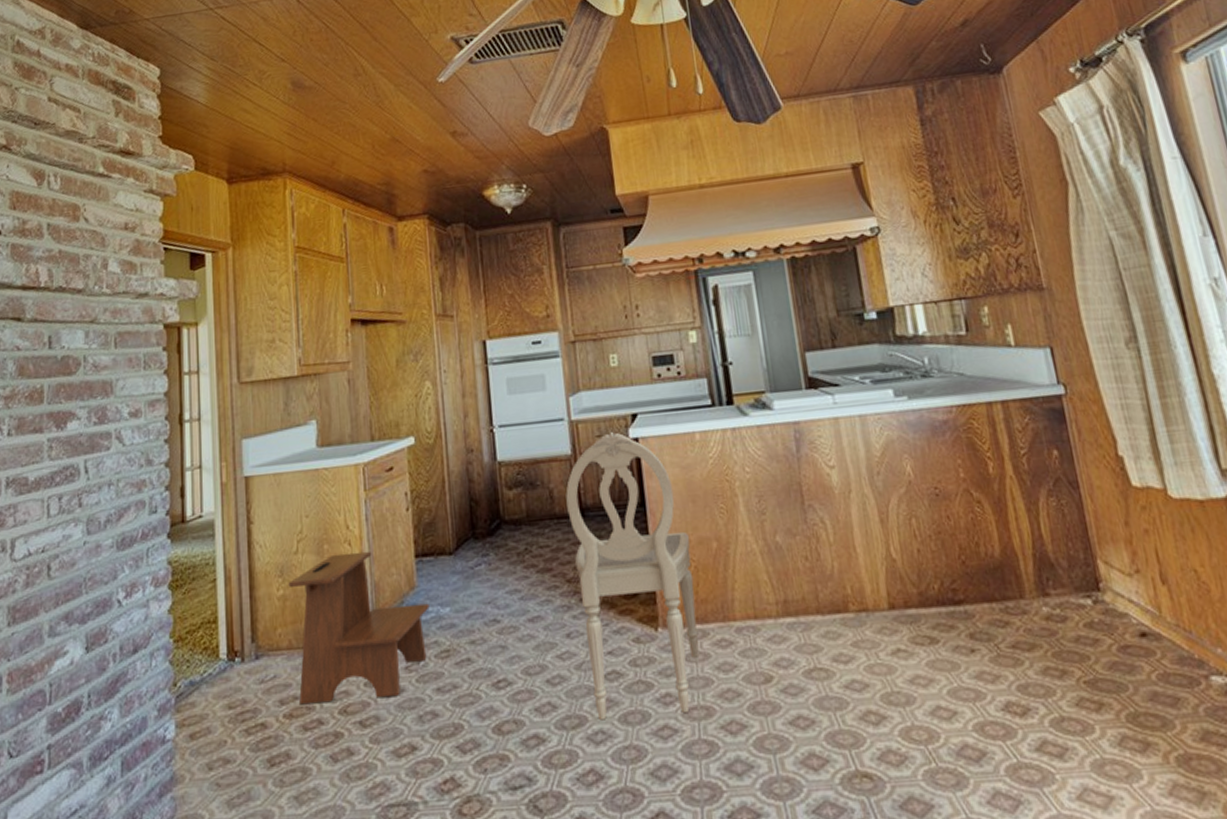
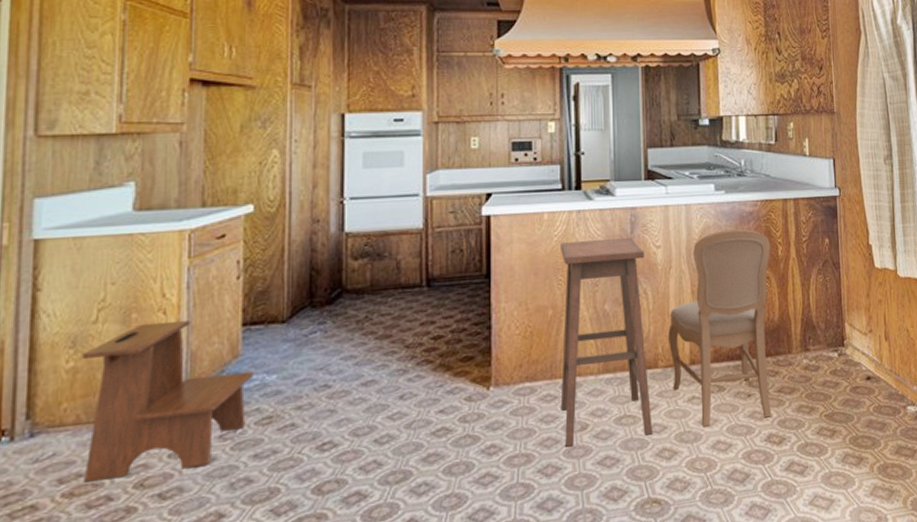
dining chair: present [566,431,700,721] -> none [413,208,529,474]
bar stool: none [717,457,852,701] -> present [560,238,653,447]
dining chair: none [855,441,1008,688] -> present [668,229,772,427]

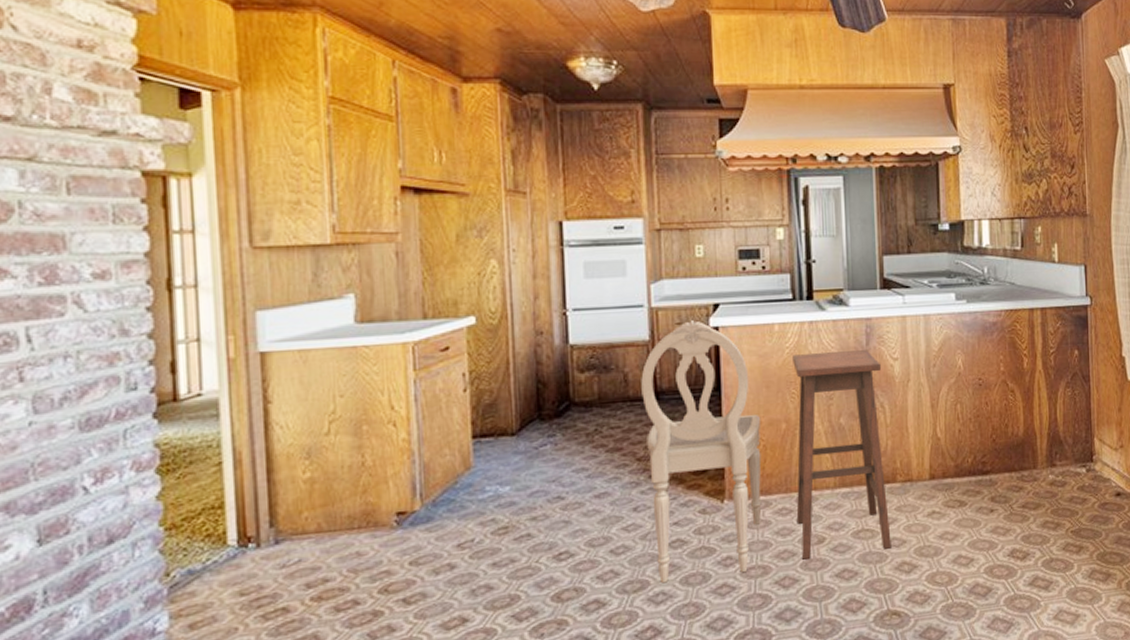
step stool: present [81,319,254,482] -> none [317,431,487,587]
dining chair: none [413,208,529,474] -> present [641,319,762,584]
dining chair: present [668,229,772,427] -> none [907,340,1016,542]

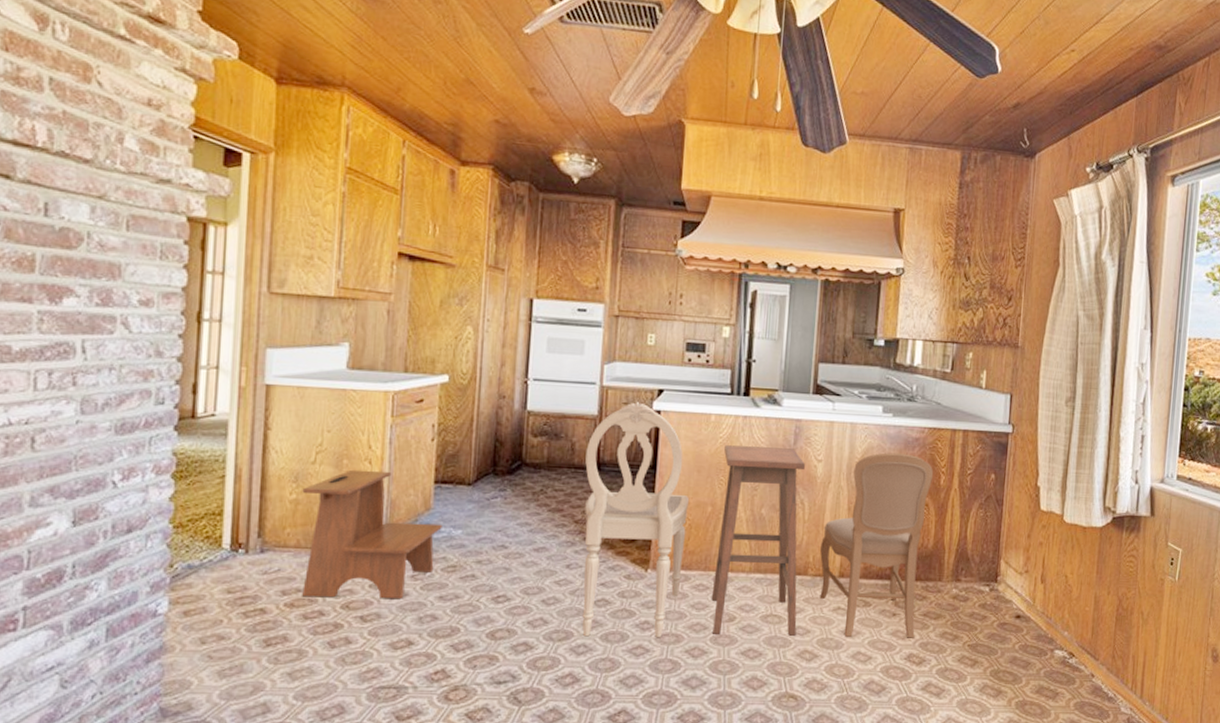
step stool: none [317,431,487,587] -> present [302,469,442,600]
dining chair: none [907,340,1016,542] -> present [820,452,934,638]

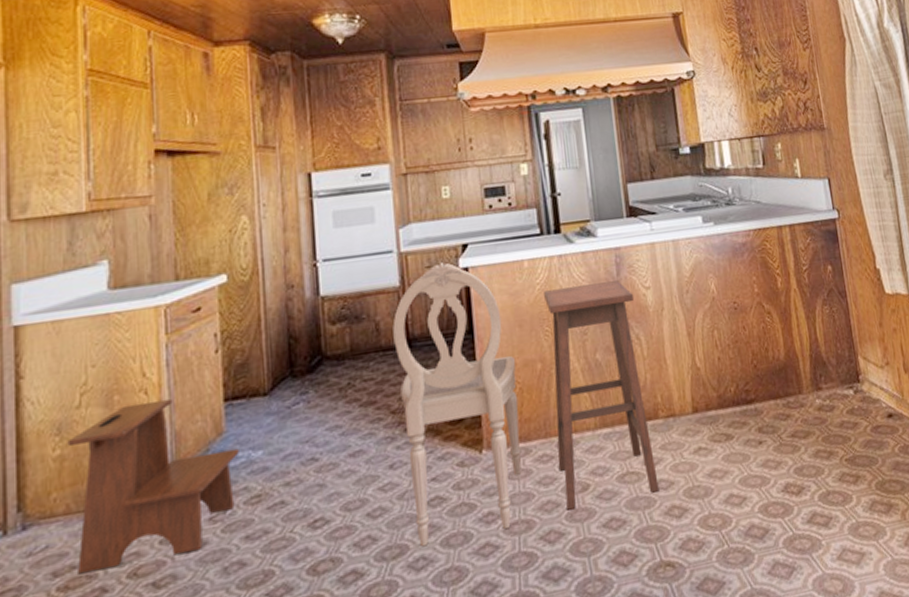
dining chair: present [820,452,934,638] -> none [666,261,787,480]

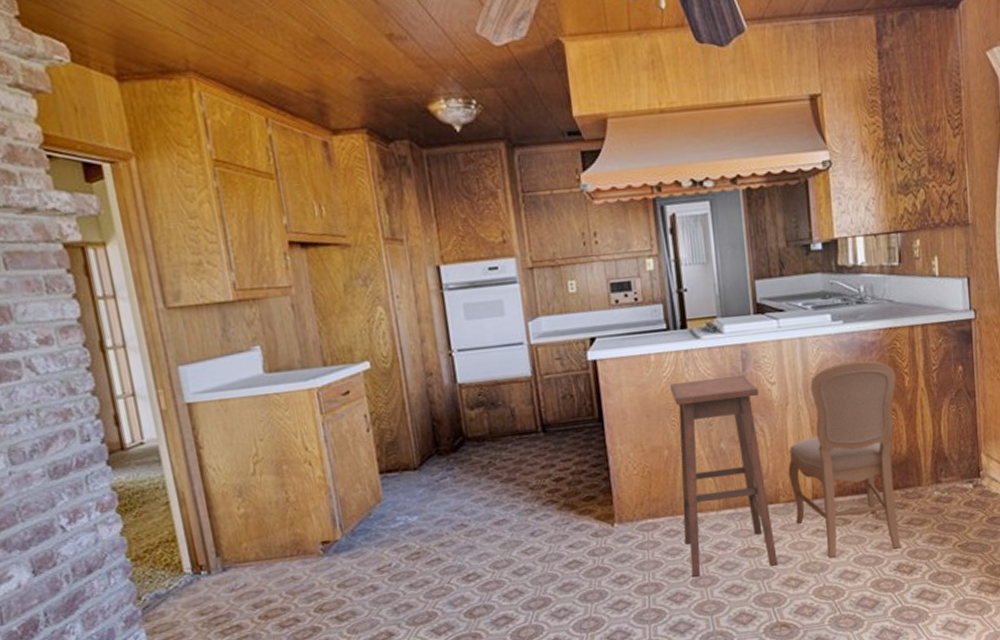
step stool: present [67,398,239,574] -> none [249,469,398,607]
dining chair: present [392,261,522,547] -> none [527,354,651,601]
dining chair: none [666,261,787,480] -> present [788,360,901,558]

